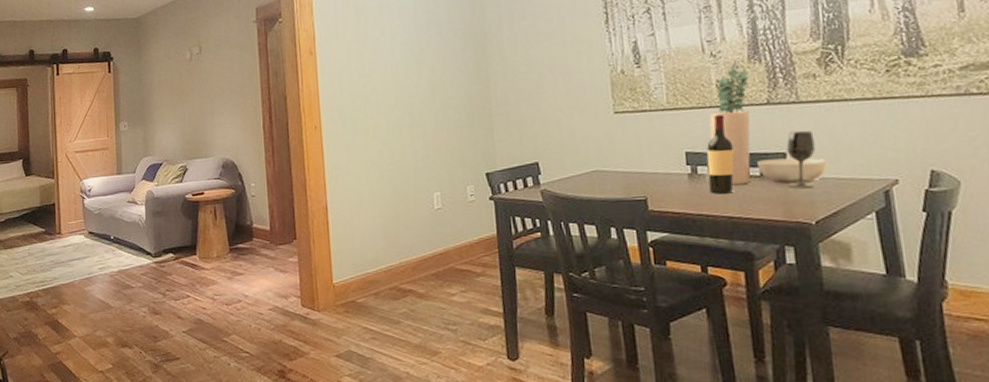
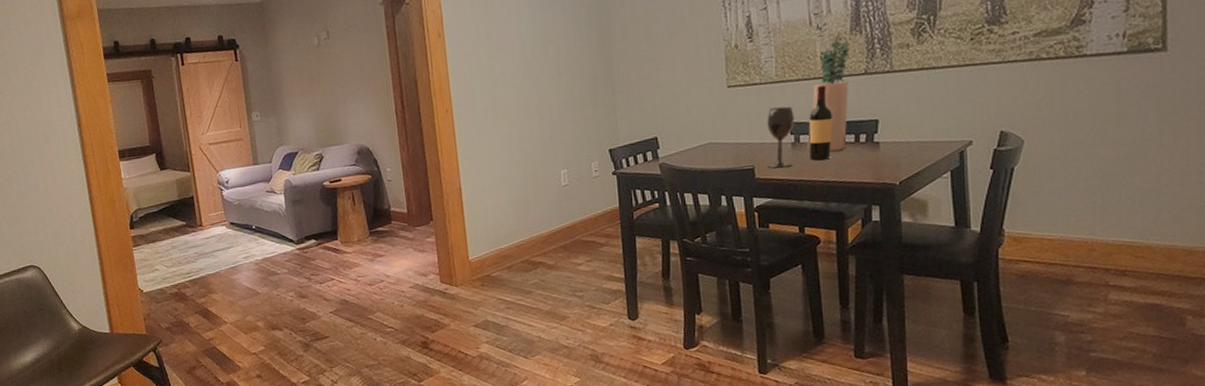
wine glass: none [659,135,690,201] -> present [767,106,794,168]
bowl: present [757,158,829,185] -> none [853,124,914,149]
wine glass: present [786,130,816,189] -> none [879,98,904,154]

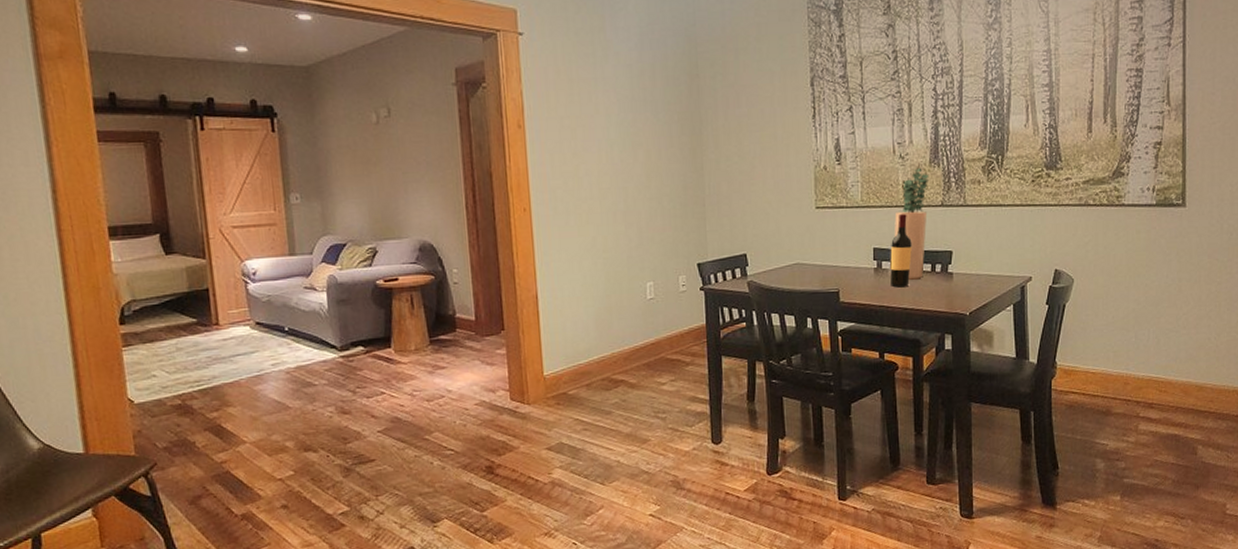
wine glass: present [767,106,794,168] -> none [851,232,877,293]

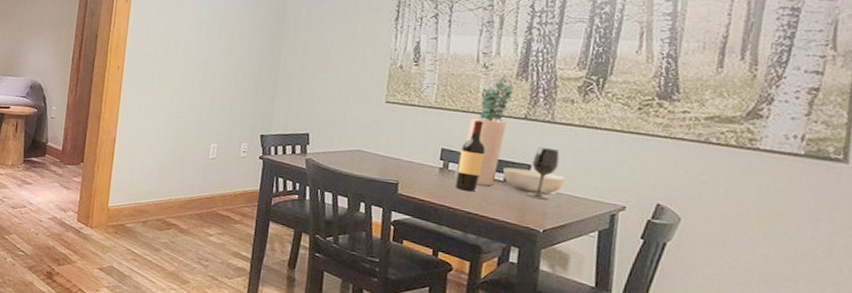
bowl: none [930,256,983,280] -> present [503,167,567,196]
wine glass: none [952,231,975,284] -> present [527,146,560,201]

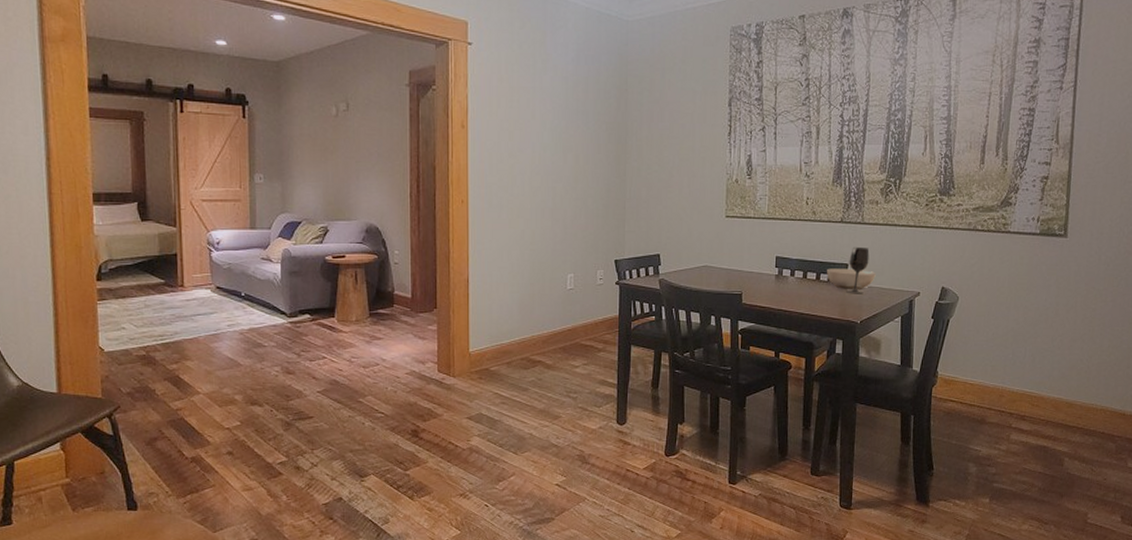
wine bottle: present [455,120,486,192] -> none [790,227,812,294]
vase: present [466,74,515,188] -> none [795,181,832,289]

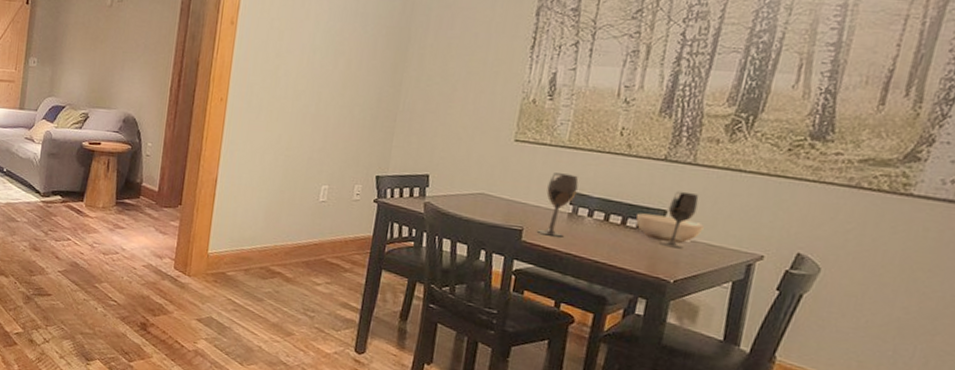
wine glass: none [753,241,780,296] -> present [536,173,579,237]

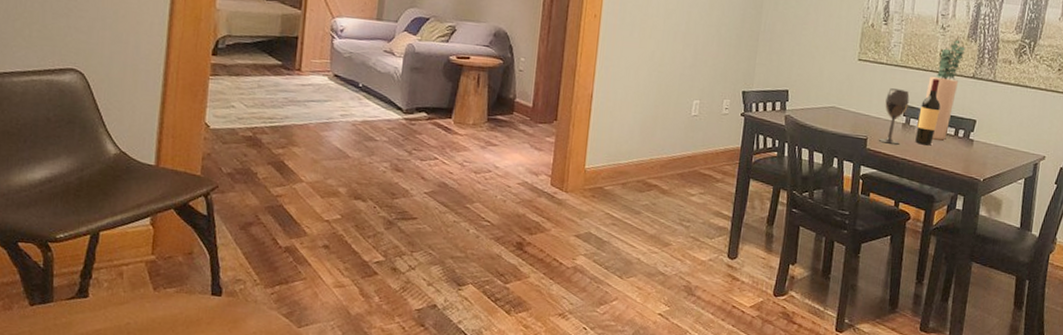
wine bottle: none [584,161,620,239] -> present [915,79,941,146]
vase: none [599,110,657,235] -> present [925,35,966,142]
bowl: present [636,213,704,244] -> none [954,122,1003,148]
wine glass: present [659,190,699,249] -> none [972,103,999,152]

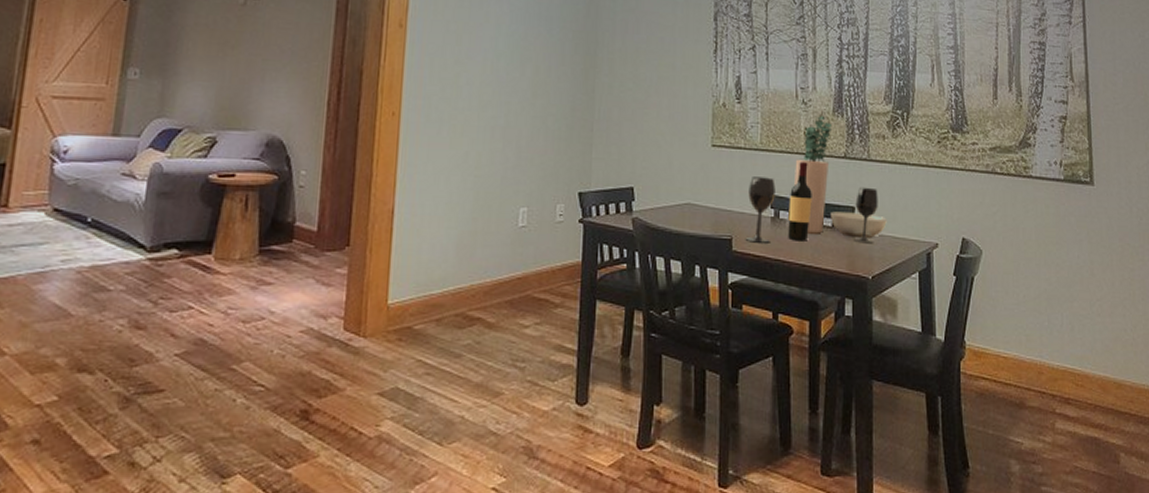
bowl: none [954,122,1003,148] -> present [831,211,887,239]
wine glass: none [972,103,999,152] -> present [854,186,878,244]

